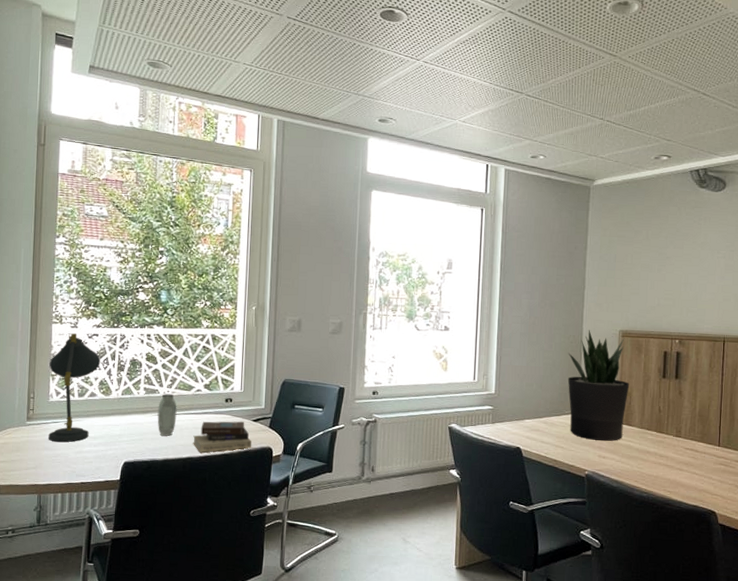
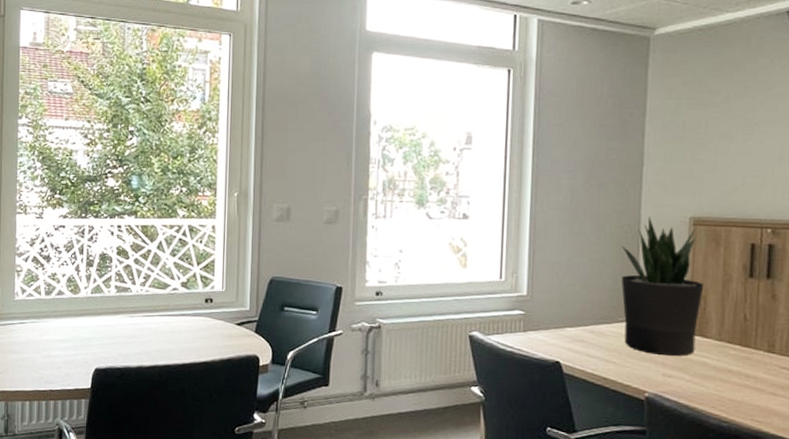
desk lamp: present [48,333,101,443] -> none [14,225,68,345]
vase: present [157,394,177,436] -> none [130,293,152,341]
books: present [193,421,252,453] -> none [169,324,235,361]

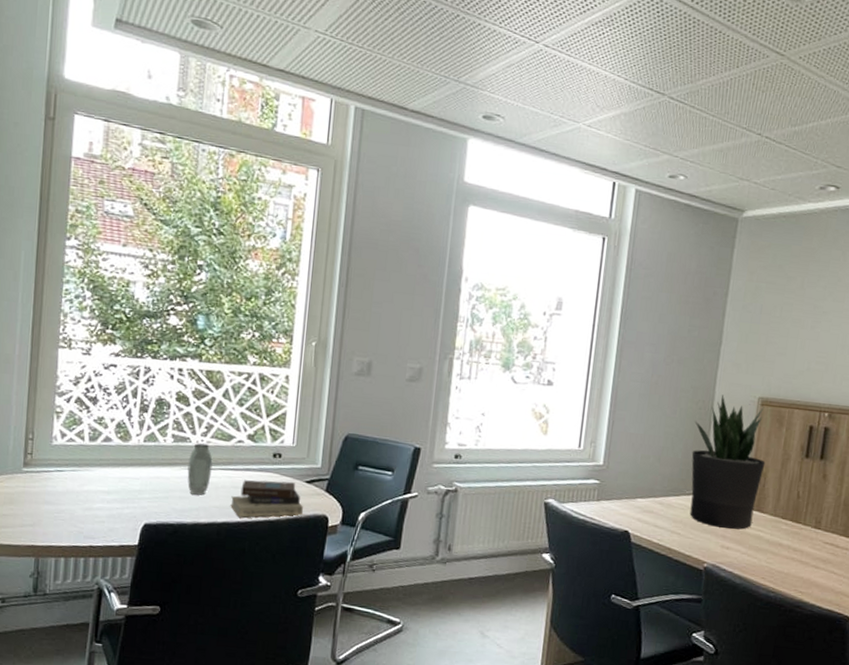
vase: none [130,293,152,341] -> present [187,443,213,495]
books: none [169,324,235,361] -> present [230,480,303,518]

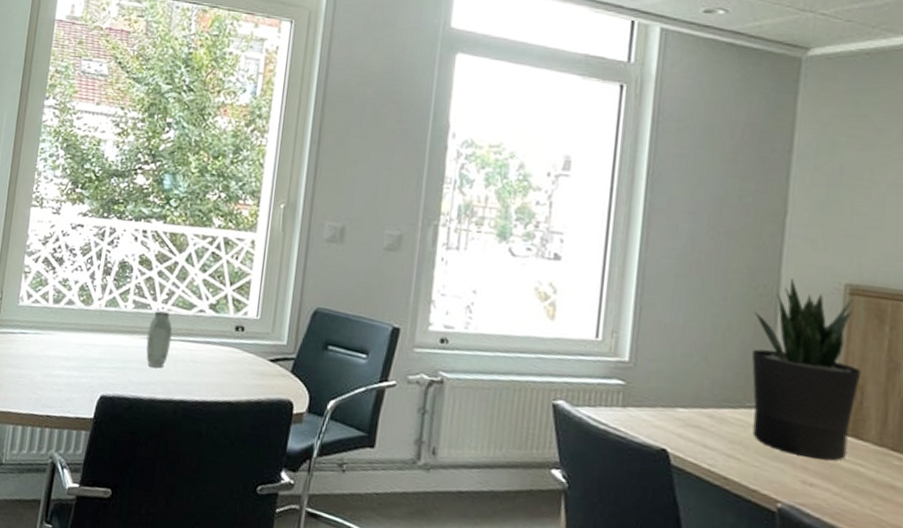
books: present [230,480,303,518] -> none [188,354,266,399]

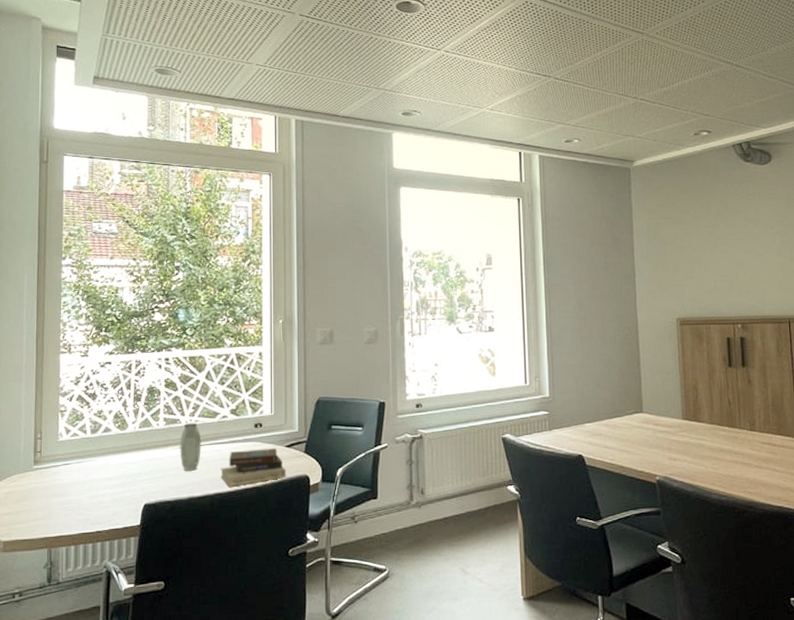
books: none [188,354,266,399] -> present [221,448,286,488]
planter: present [751,278,862,461] -> none [624,320,694,441]

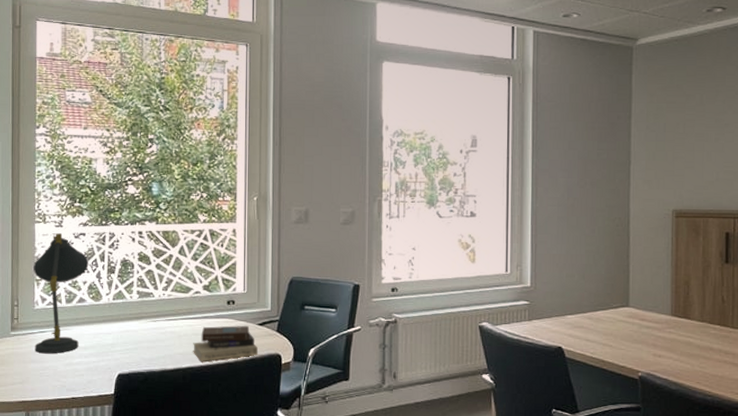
desk lamp: none [58,363,115,487] -> present [33,233,89,354]
vase: present [180,423,201,471] -> none [153,297,174,344]

